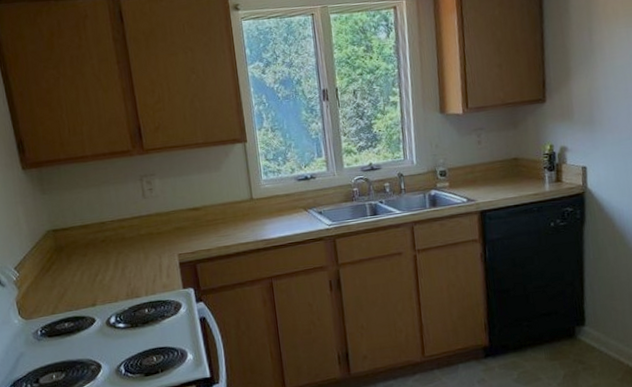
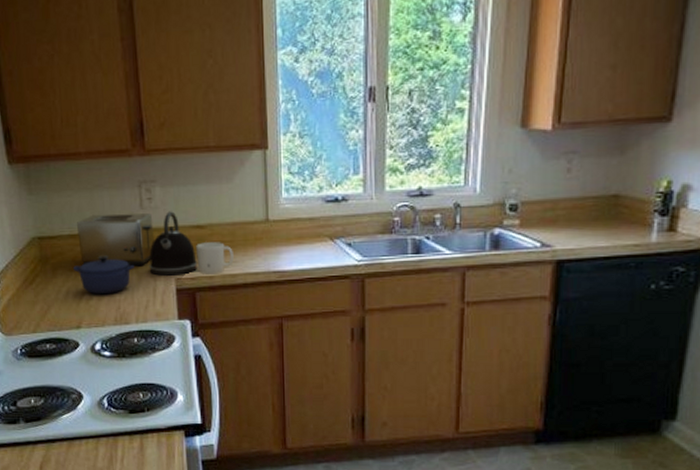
cooking pot: none [86,240,141,275] -> present [73,255,134,295]
toaster: none [87,201,157,250] -> present [77,213,154,266]
kettle: none [153,198,197,253] -> present [149,211,198,276]
mug: none [193,220,227,249] -> present [196,242,234,275]

